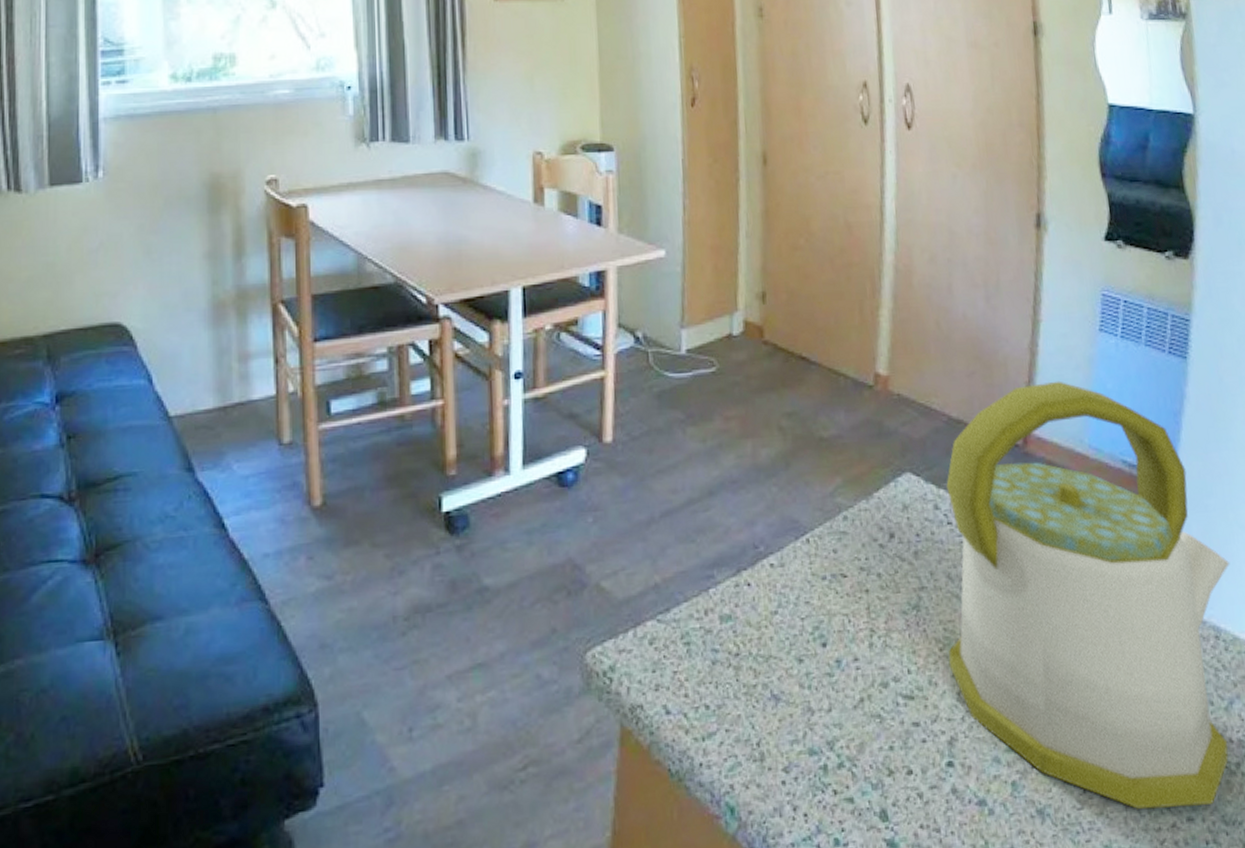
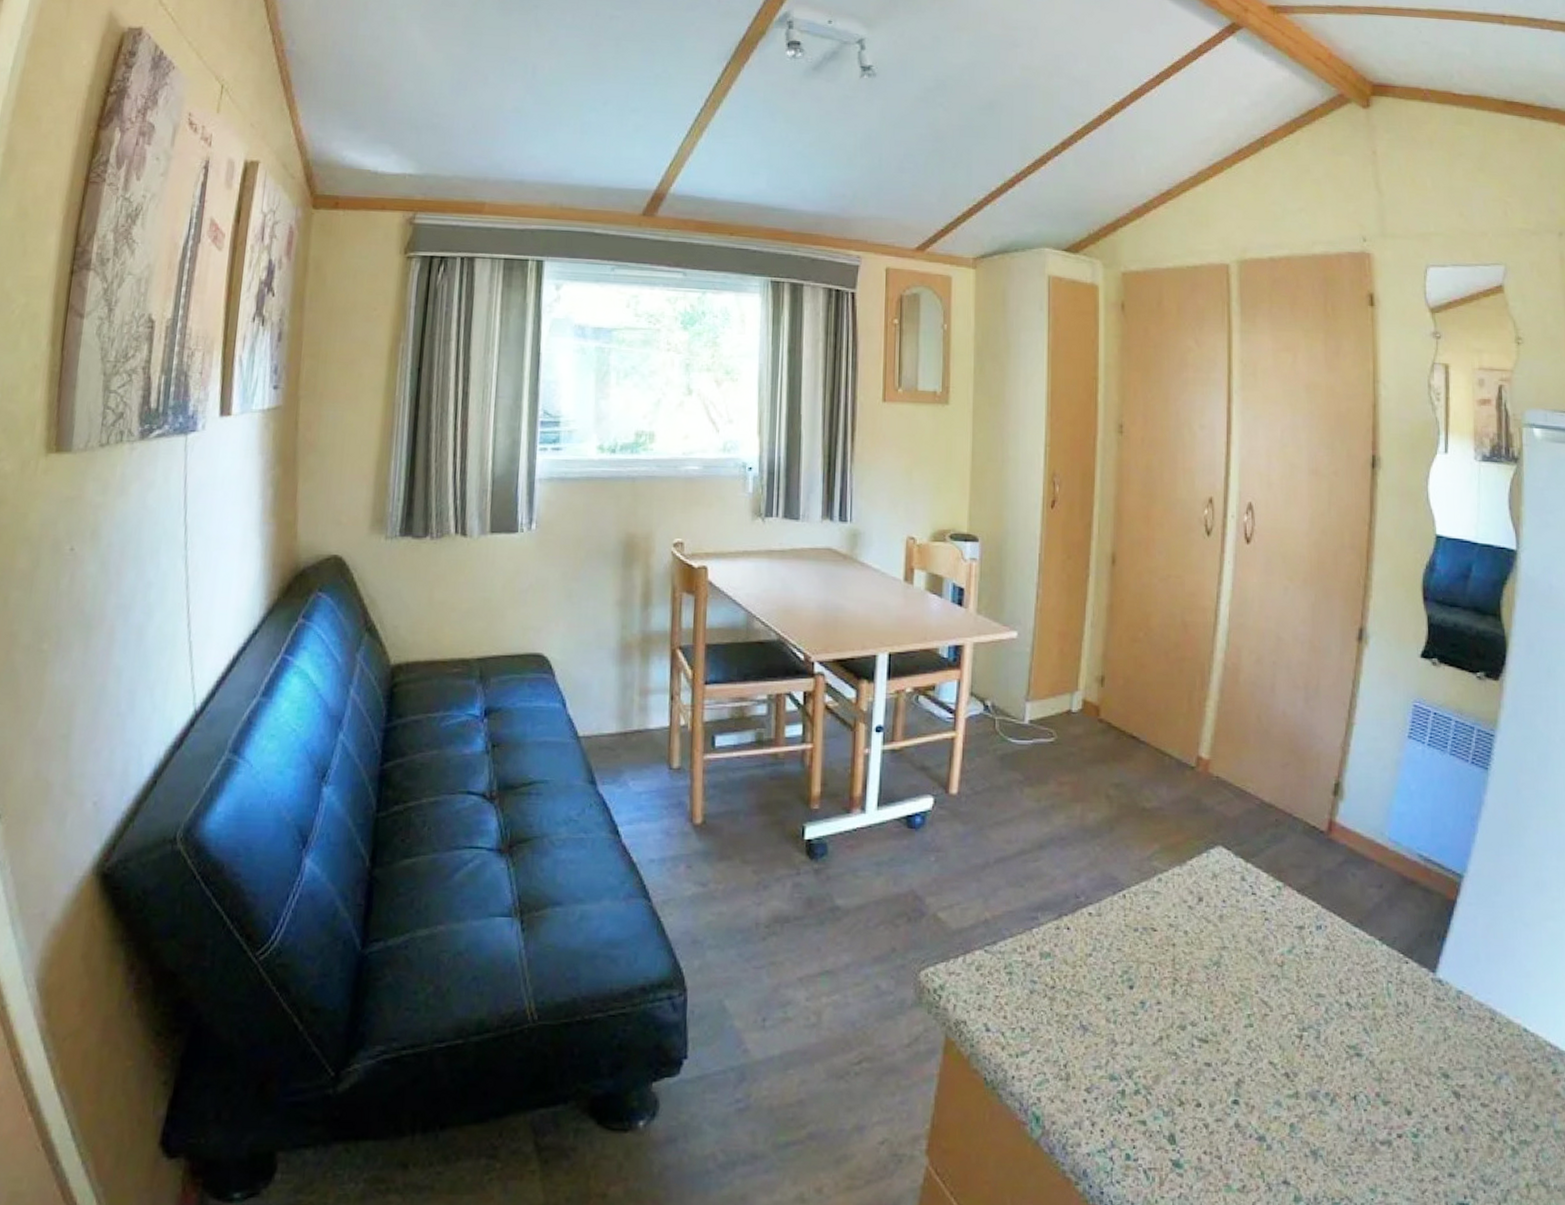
kettle: present [946,380,1231,810] -> none [1242,778,1511,1164]

